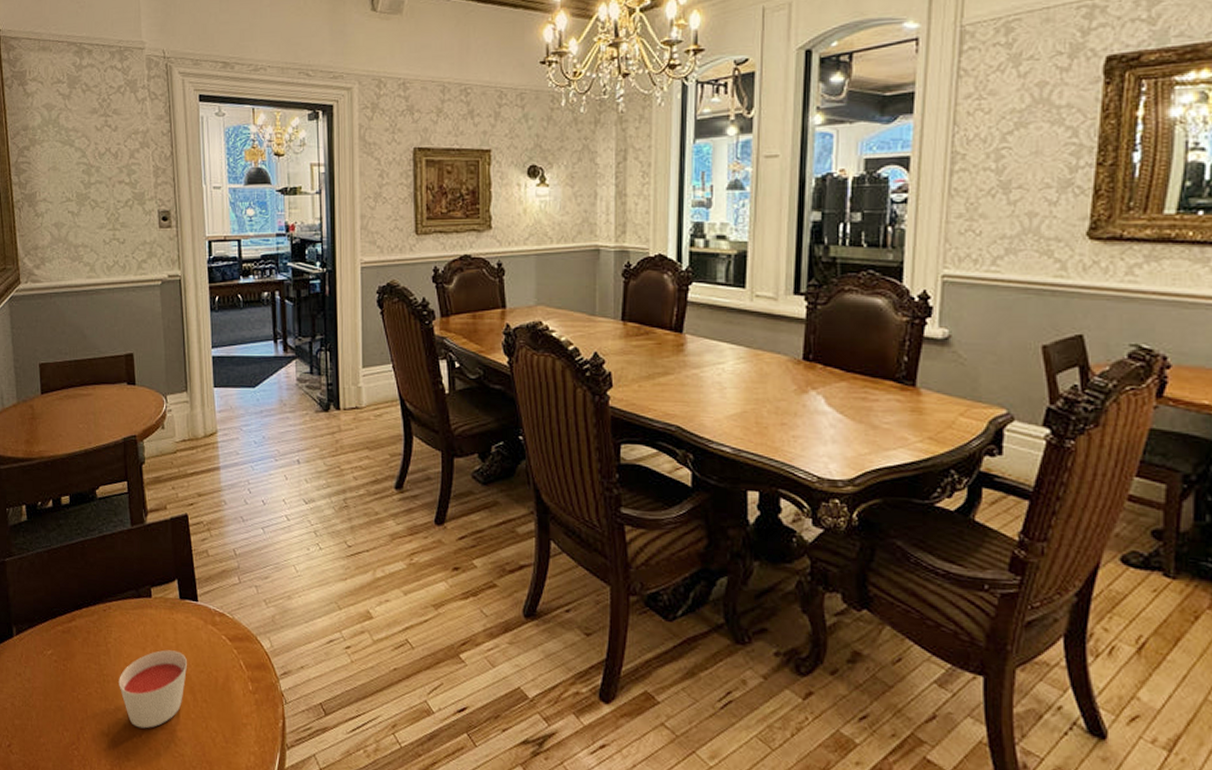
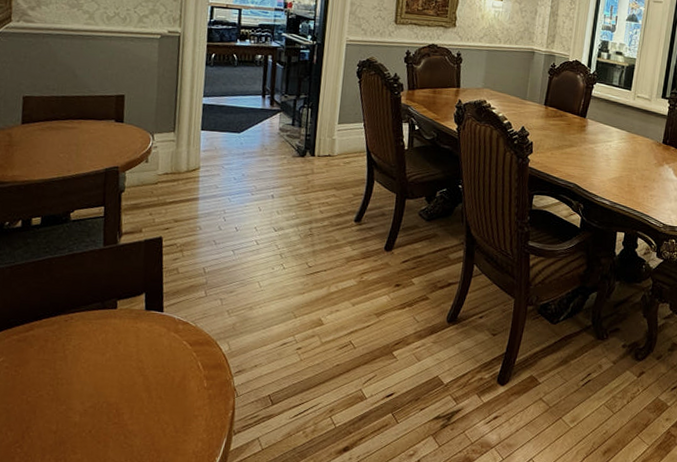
candle: present [119,650,187,729] -> none [73,354,146,425]

